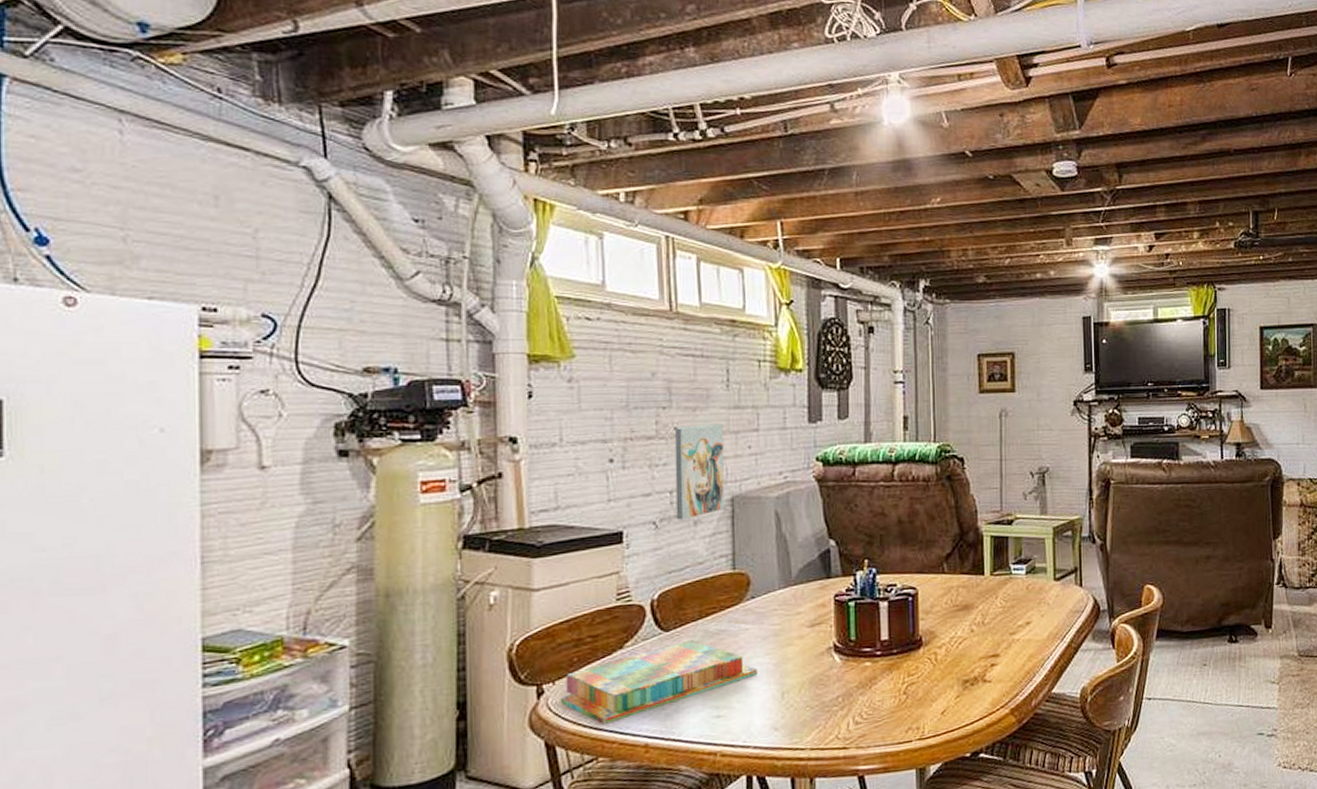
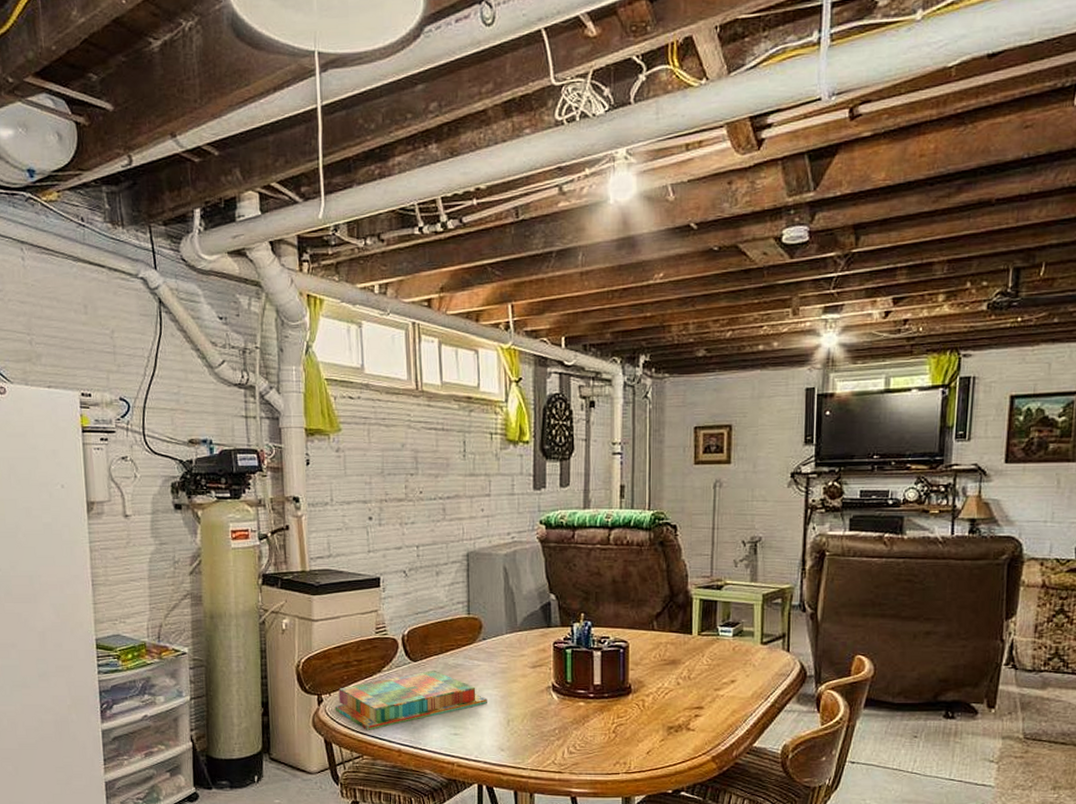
wall art: present [674,423,725,520] -> none [420,489,461,570]

